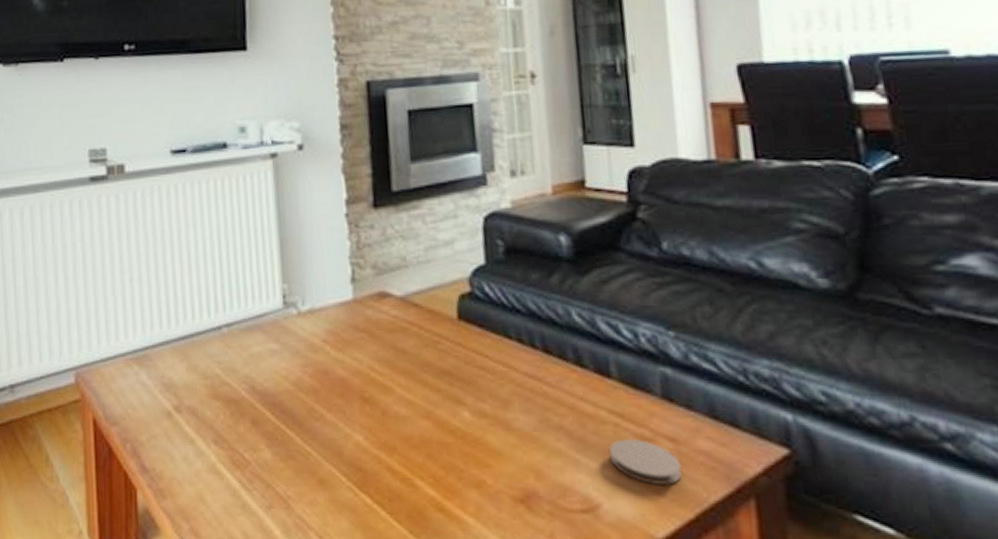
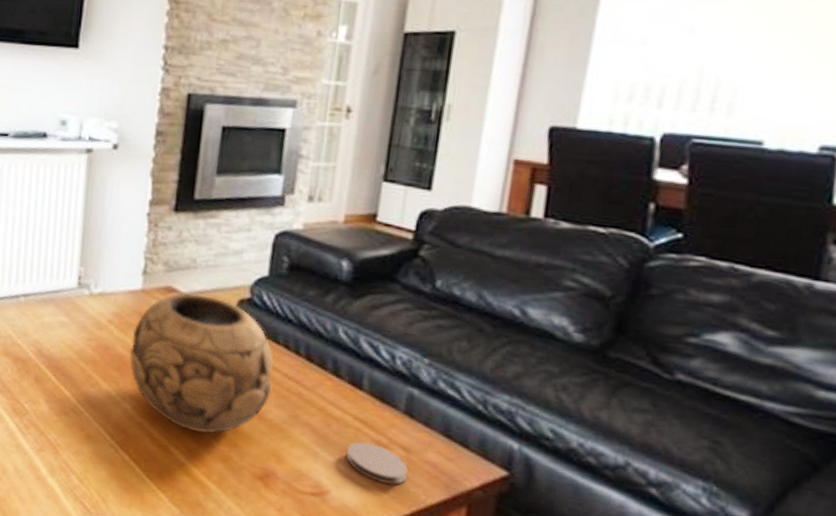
decorative bowl: none [351,296,515,458] -> present [129,293,275,434]

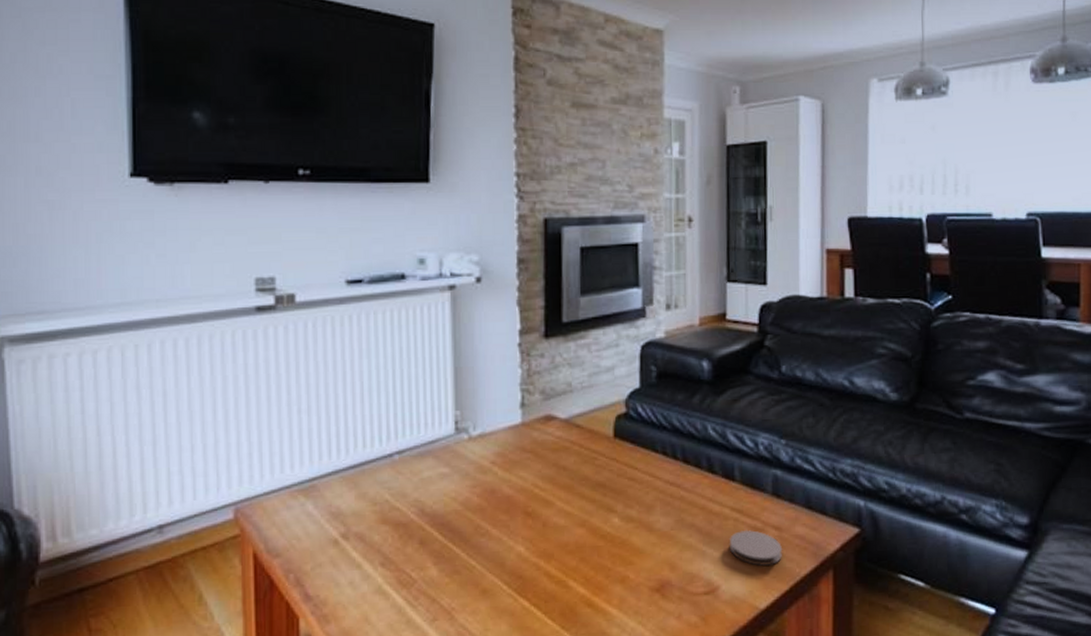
decorative bowl: present [129,293,275,434] -> none [516,417,657,559]

